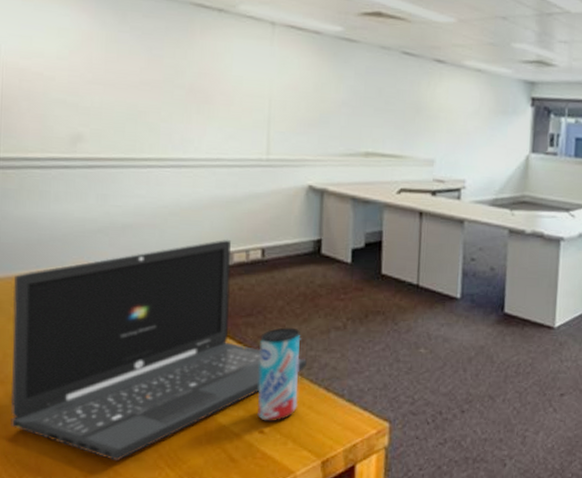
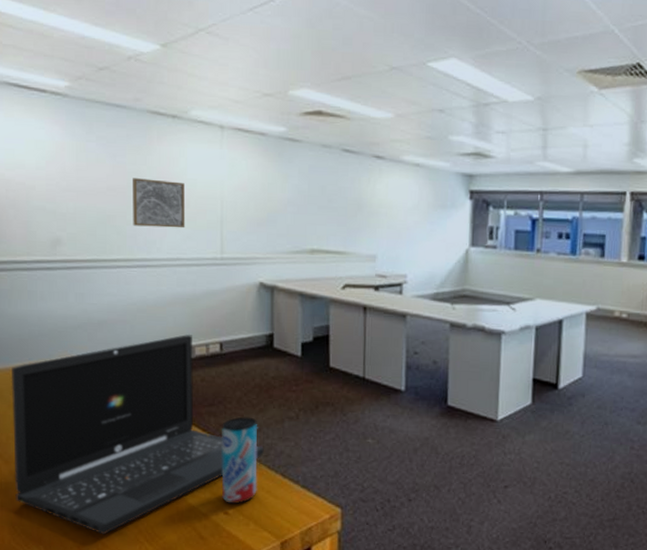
wall art: none [168,72,229,127] -> present [133,178,186,229]

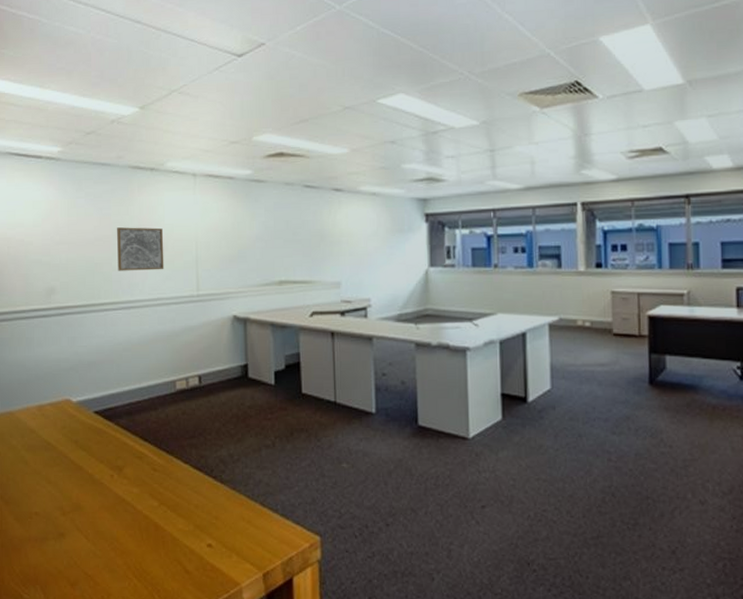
laptop: present [11,334,264,535] -> none [11,370,243,572]
beverage can: present [221,416,258,504] -> none [203,447,238,535]

